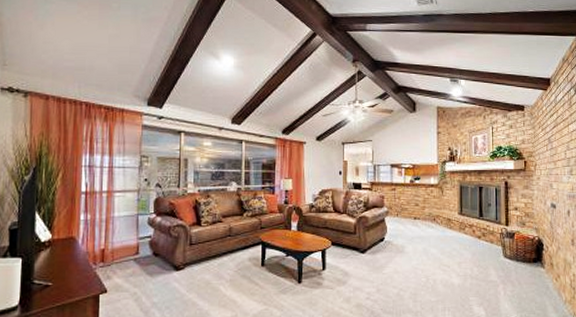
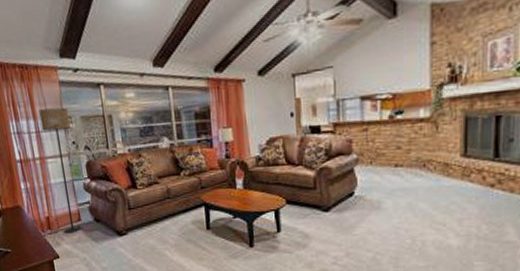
floor lamp: none [116,147,146,267] -> present [39,107,82,234]

